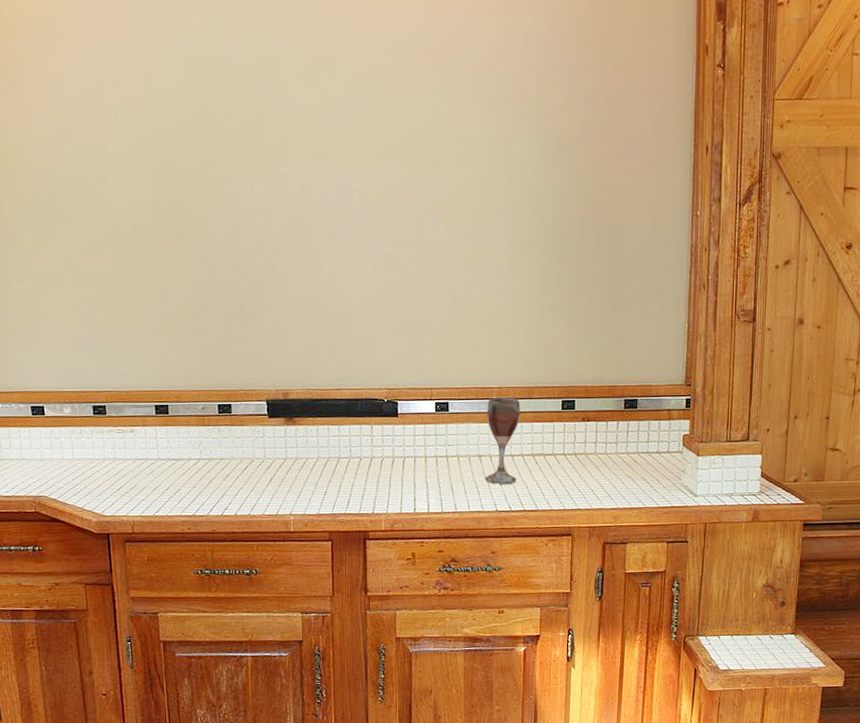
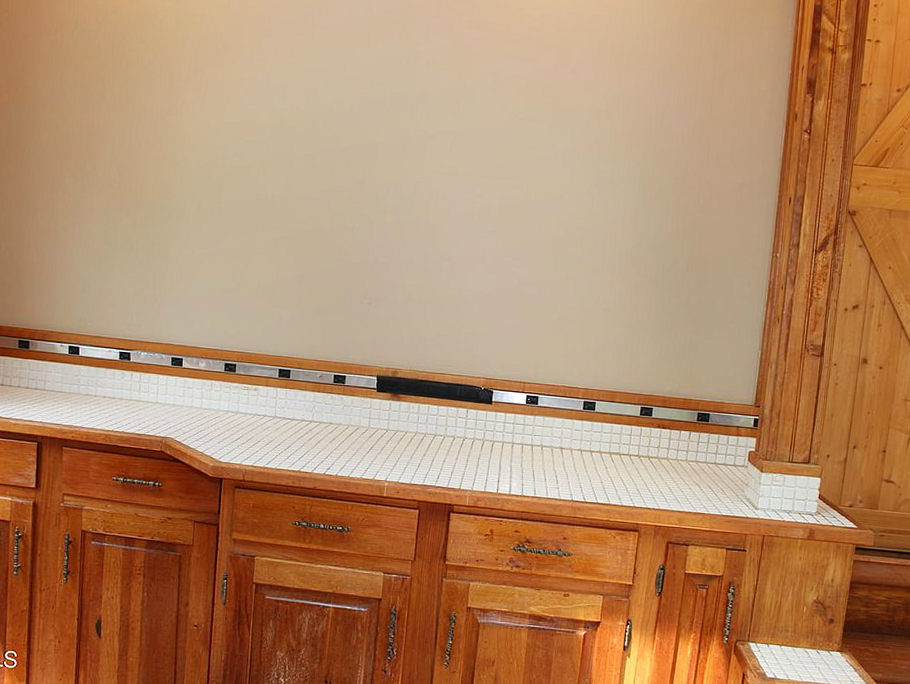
cup: present [485,397,521,484] -> none [564,397,603,477]

